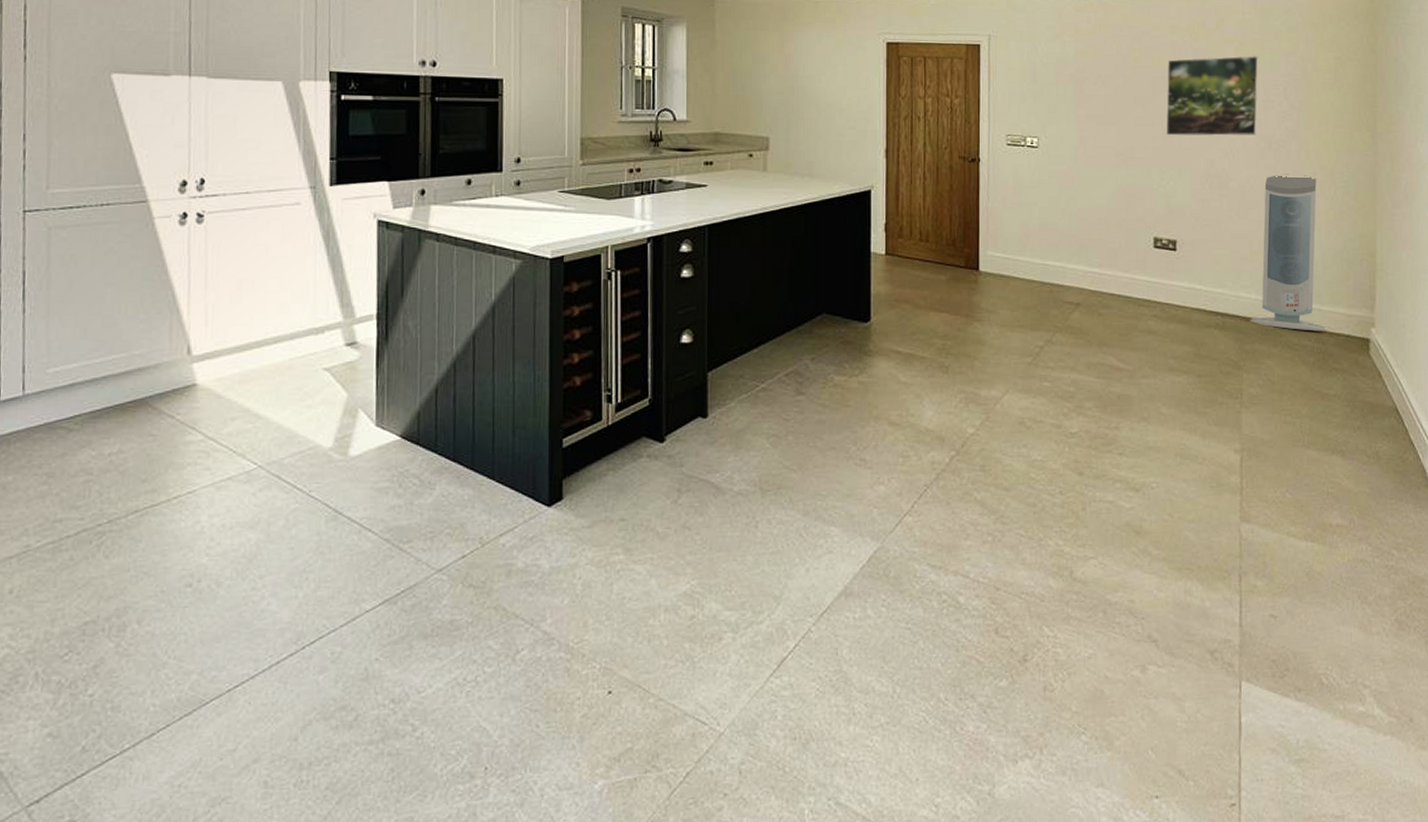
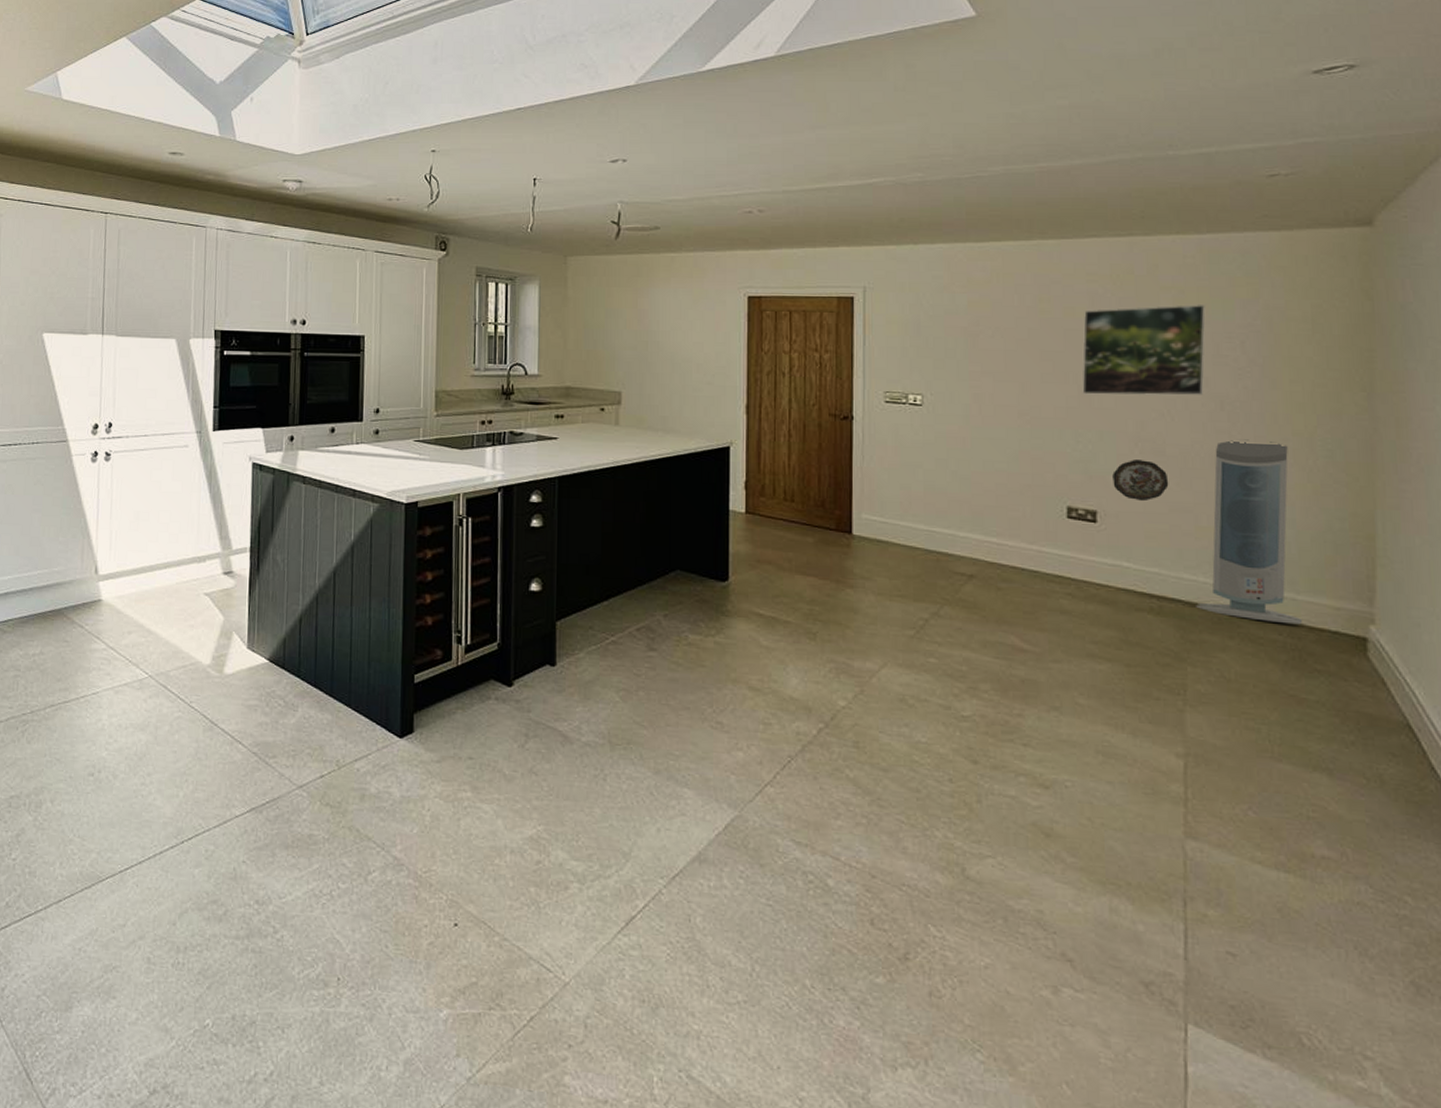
decorative plate: none [1189,194,1231,231] -> present [1112,460,1169,502]

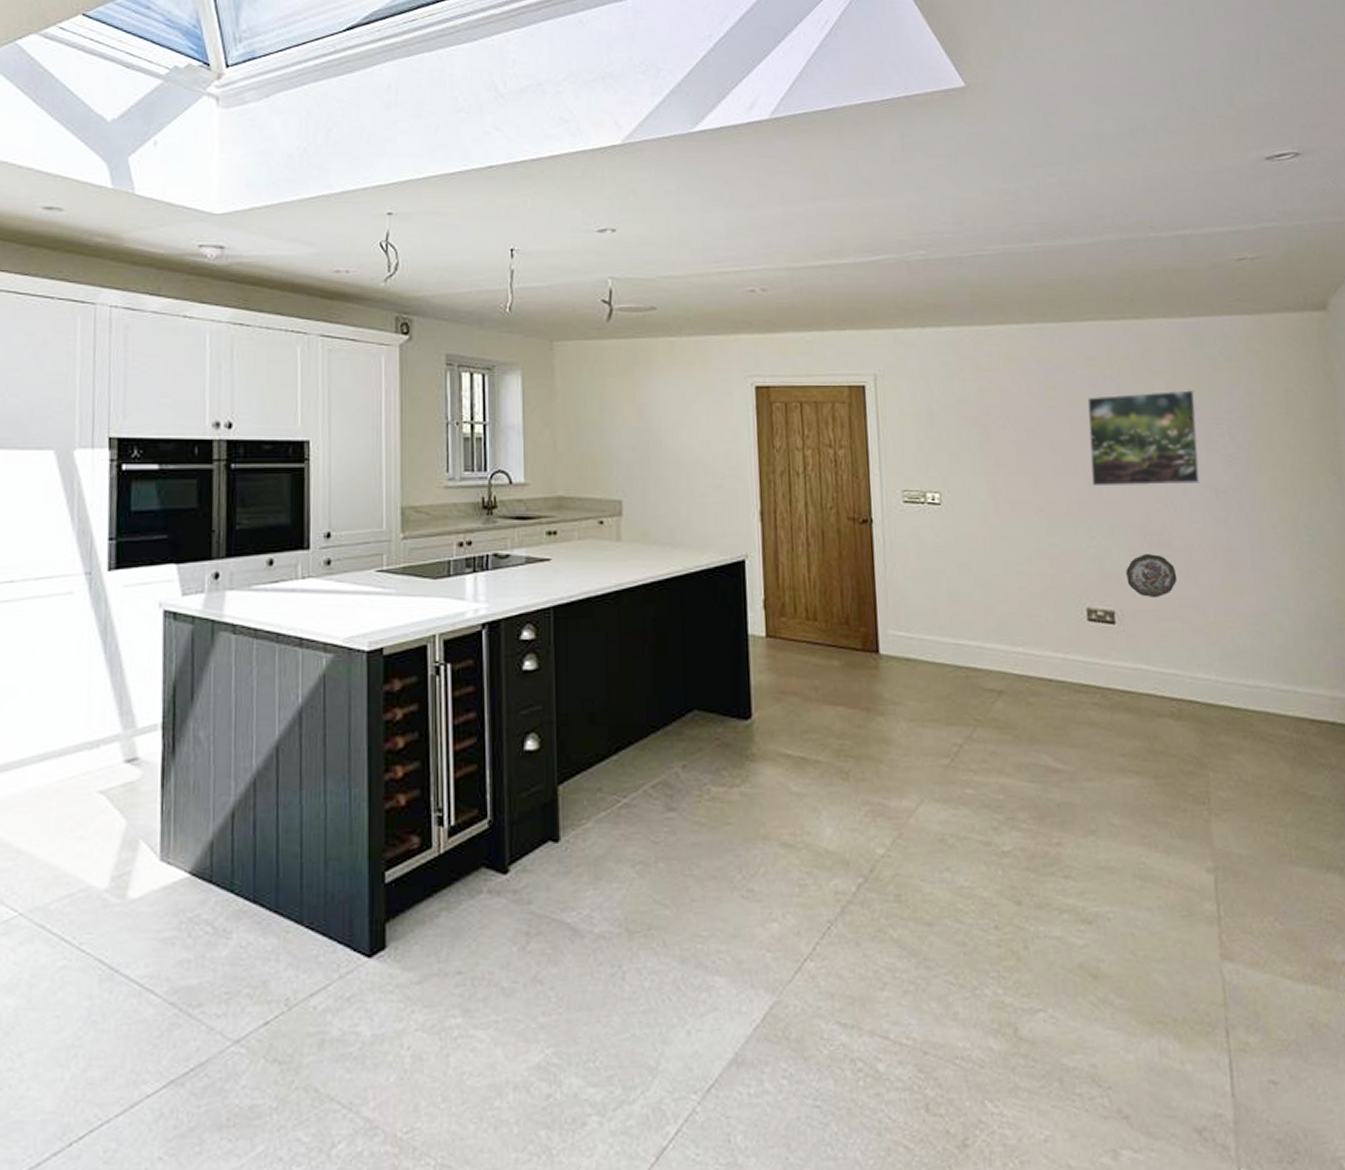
air purifier: present [1196,439,1303,625] -> none [1211,528,1305,719]

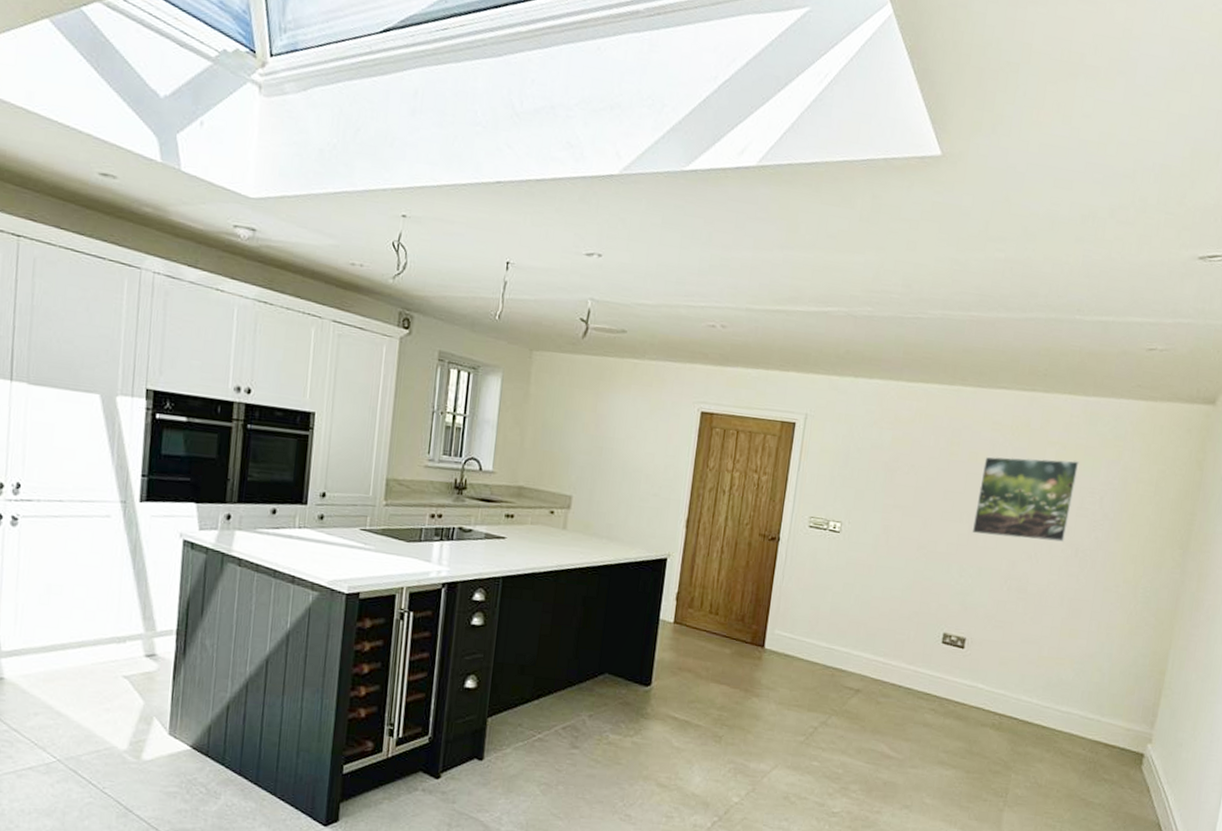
decorative plate: present [1126,554,1178,599] -> none [982,595,1025,632]

